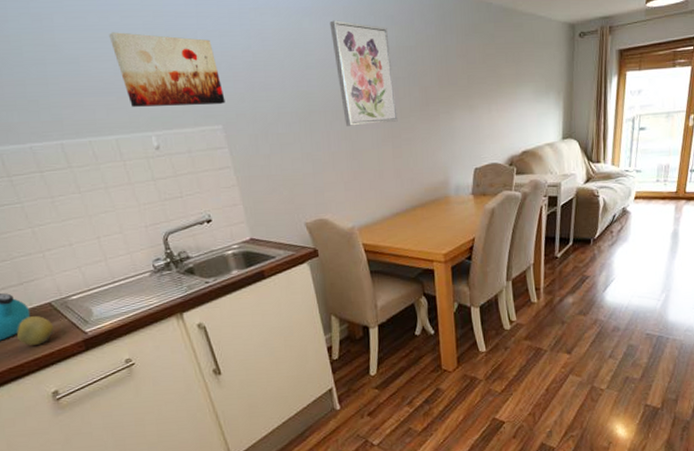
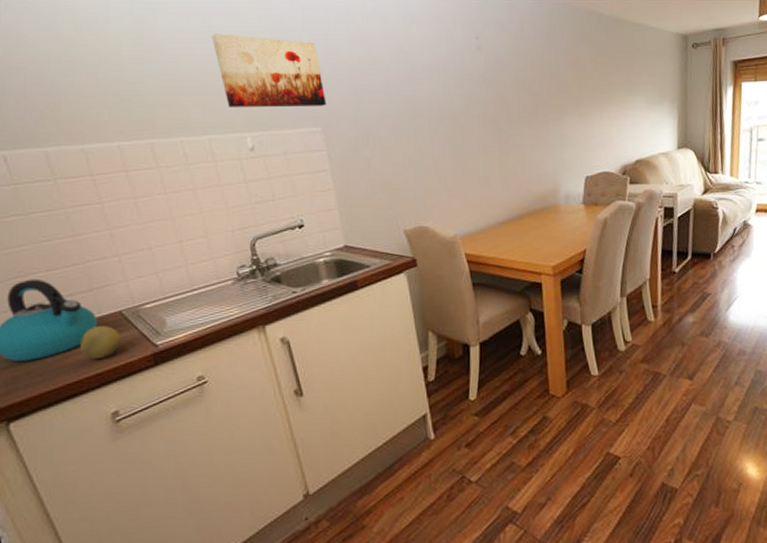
wall art: present [329,20,398,126] -> none [437,27,505,131]

